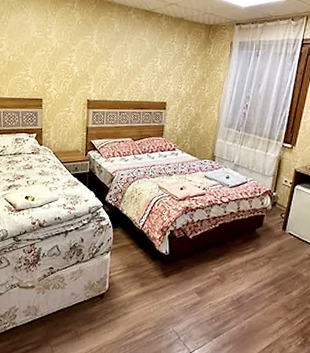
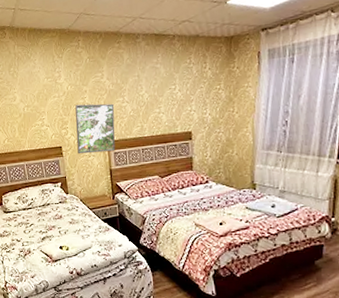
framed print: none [57,62,99,111] -> present [75,103,116,154]

